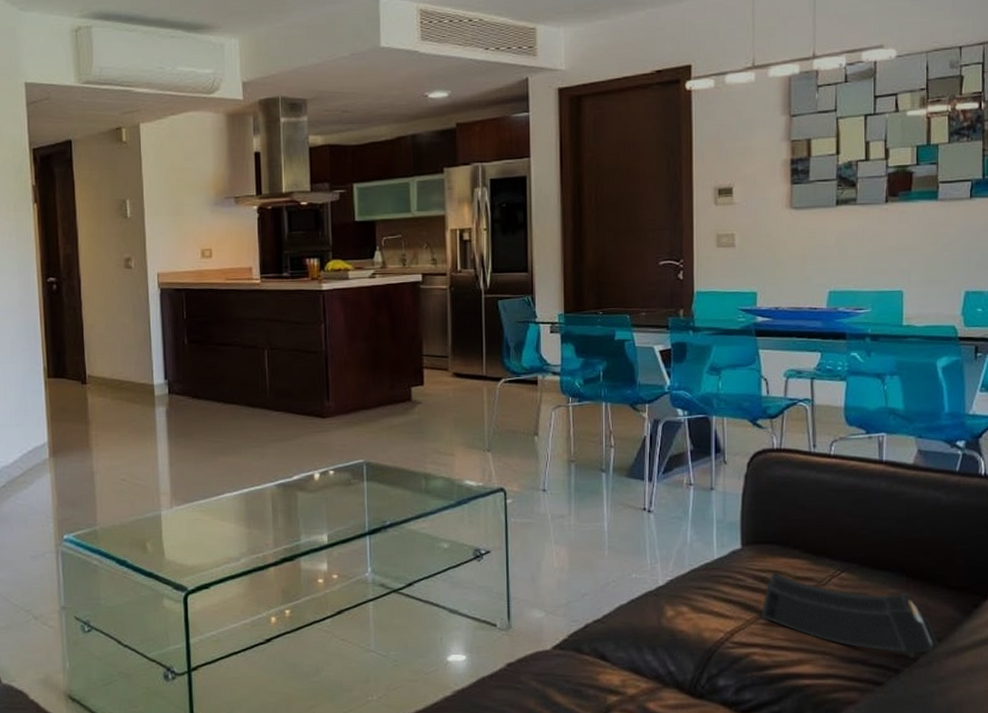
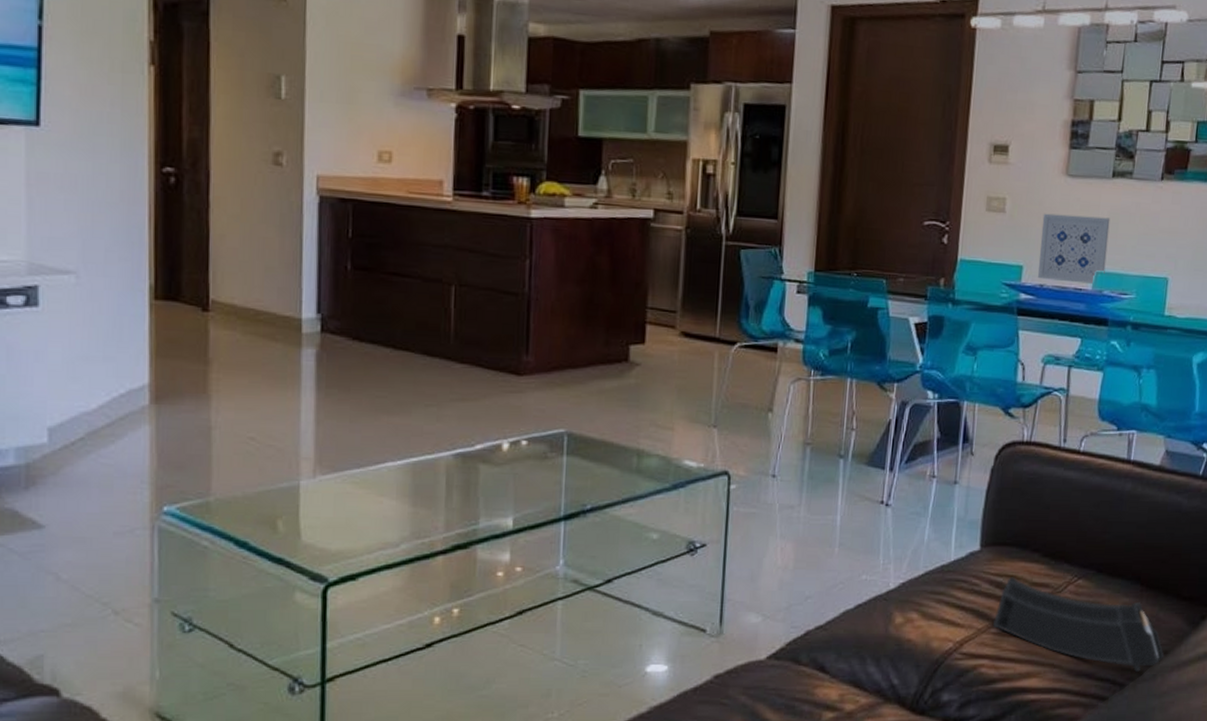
wall art: none [771,242,838,303] -> present [1037,213,1111,284]

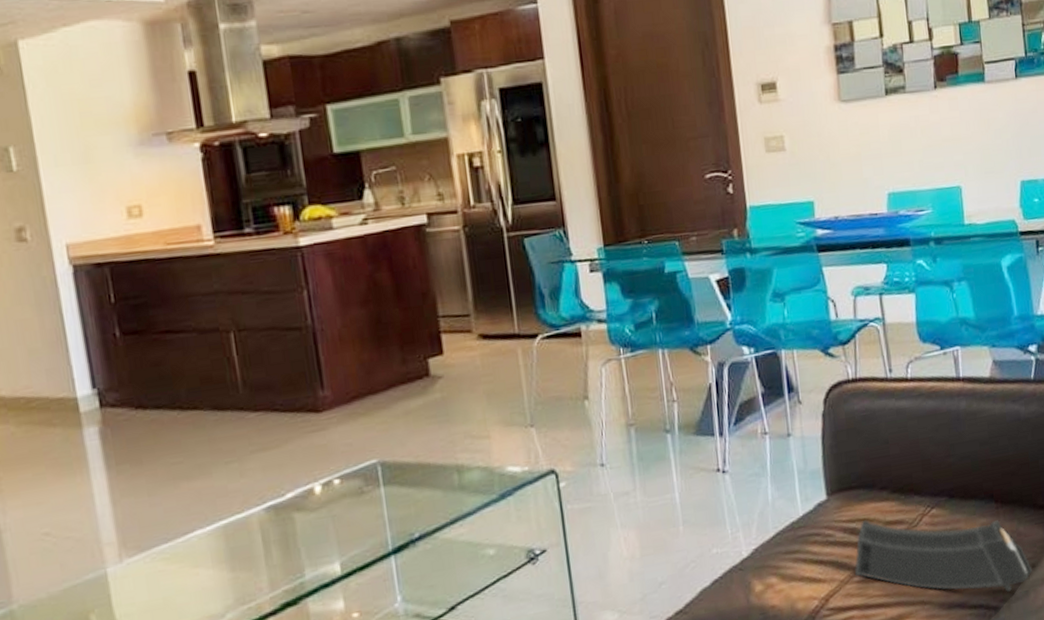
wall art: present [1037,213,1111,284] -> none [824,136,897,212]

